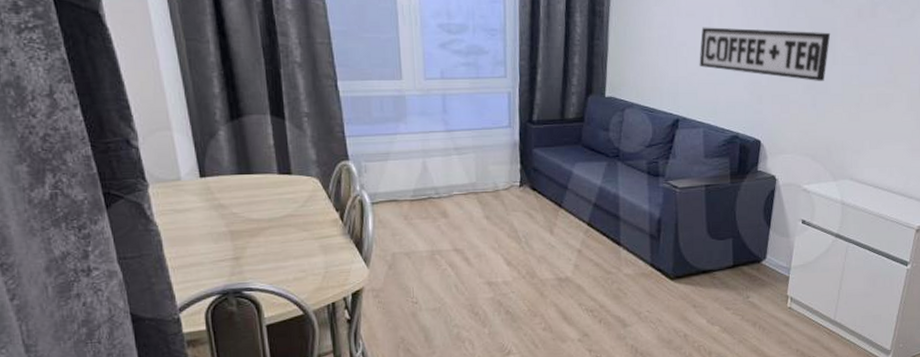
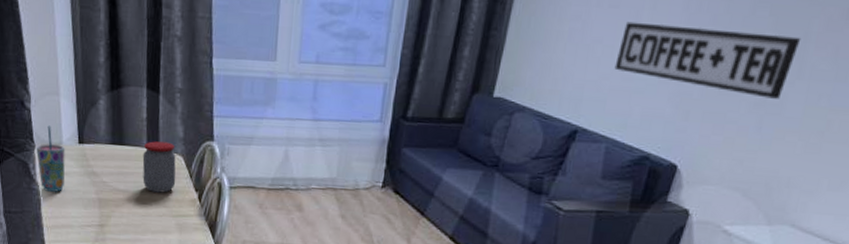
cup: none [150,162,189,231] -> present [36,125,65,192]
jar: none [274,166,314,217] -> present [142,141,176,193]

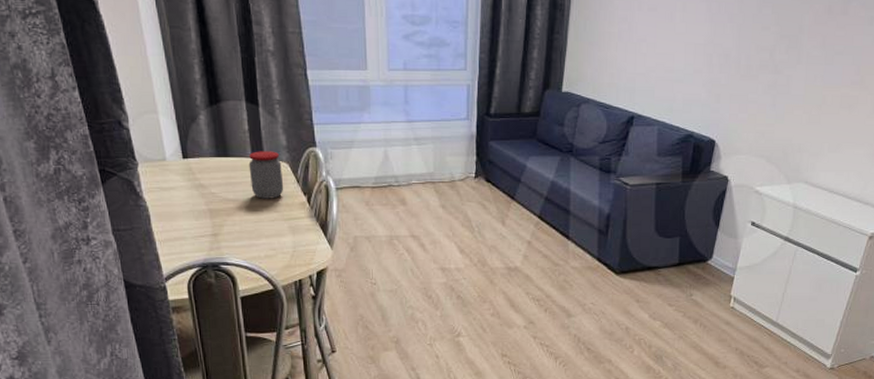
cup: present [36,125,65,192] -> none [140,143,174,207]
sign: present [614,21,802,99] -> none [658,22,797,81]

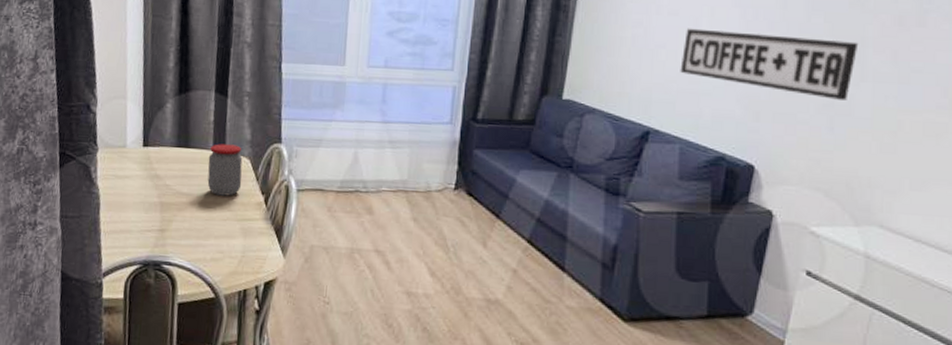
sign: none [658,22,797,81] -> present [680,28,859,100]

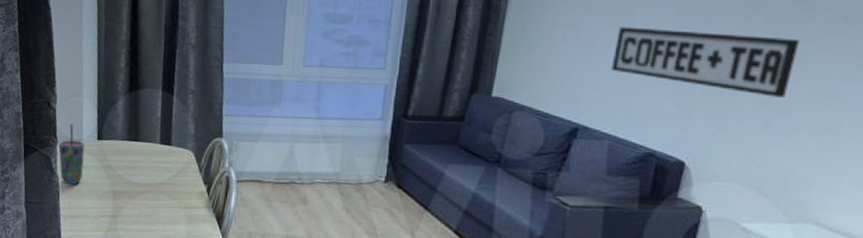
cup: none [99,128,129,196] -> present [58,123,85,184]
jar: present [207,144,243,196] -> none [155,138,187,186]

